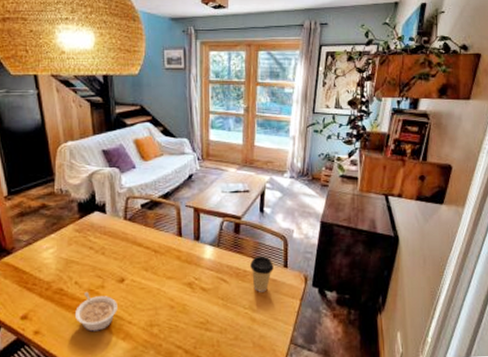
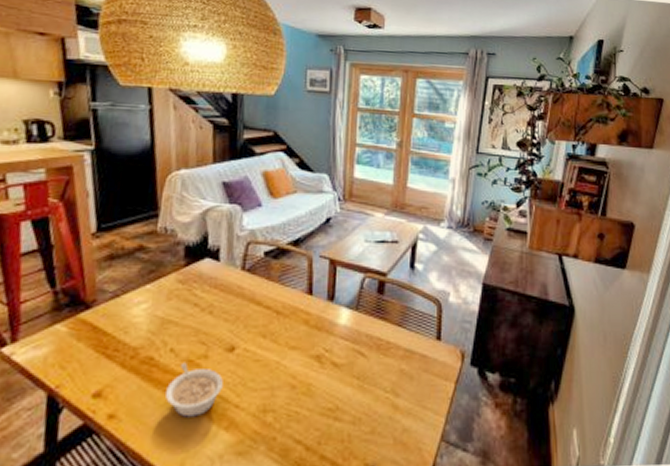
coffee cup: present [250,255,274,292] -> none [395,323,424,371]

